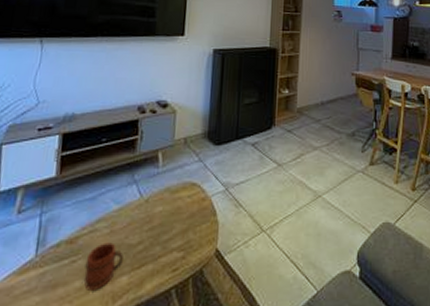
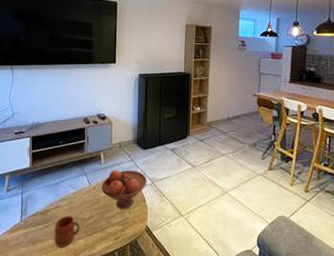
fruit bowl: none [157,173,220,228] -> present [101,170,148,210]

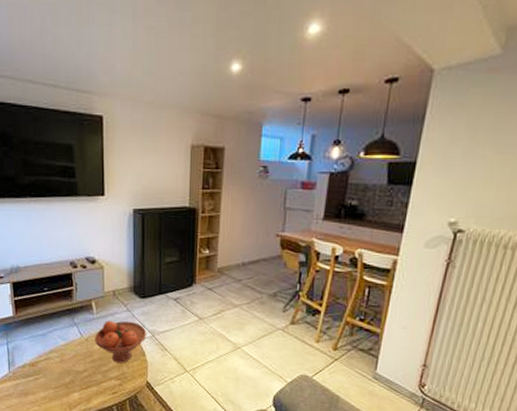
mug: present [54,215,80,247] -> none [46,368,73,400]

